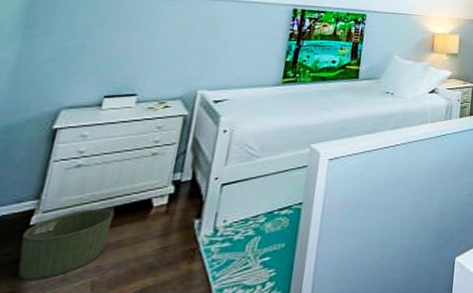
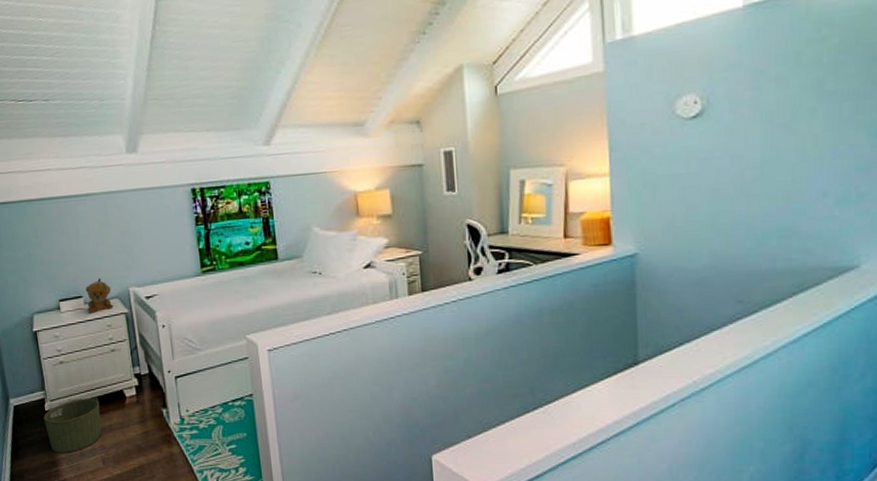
stuffed bear: none [137,77,176,113] -> present [85,278,114,313]

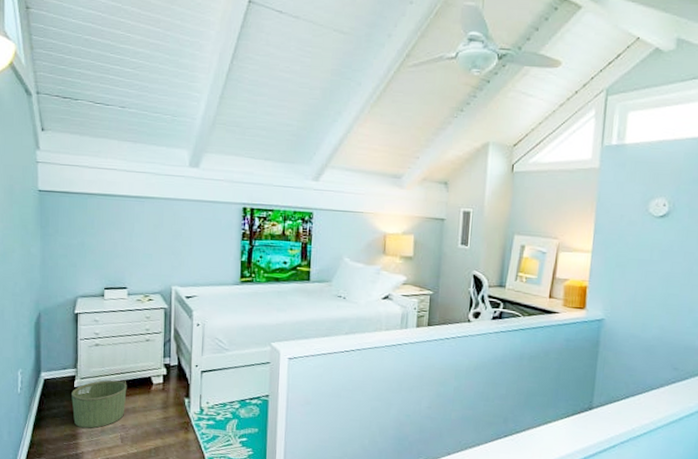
stuffed bear: present [85,278,114,313] -> none [130,273,155,304]

